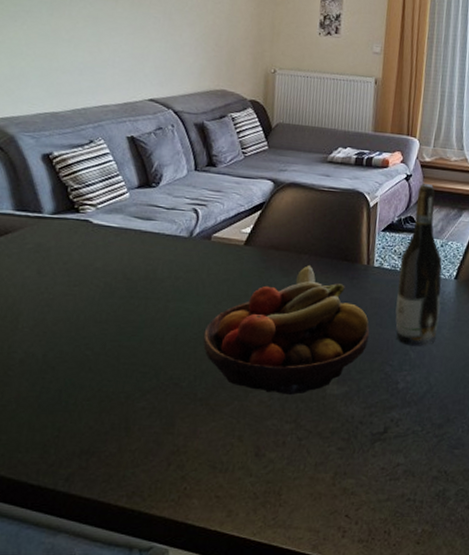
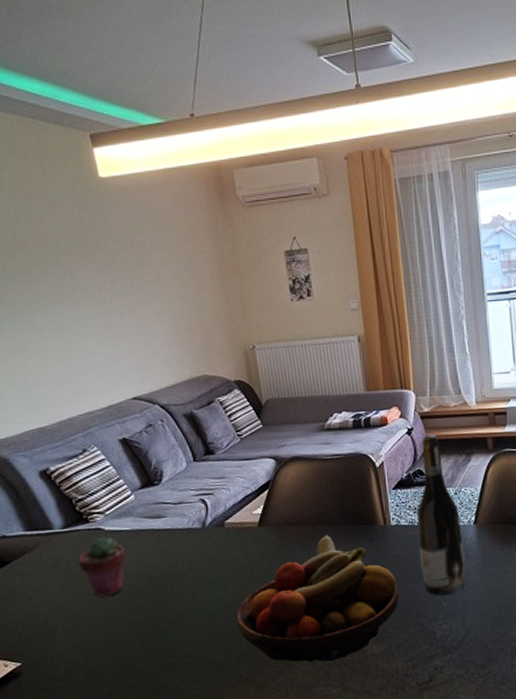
potted succulent: none [58,229,109,290] -> present [77,536,126,597]

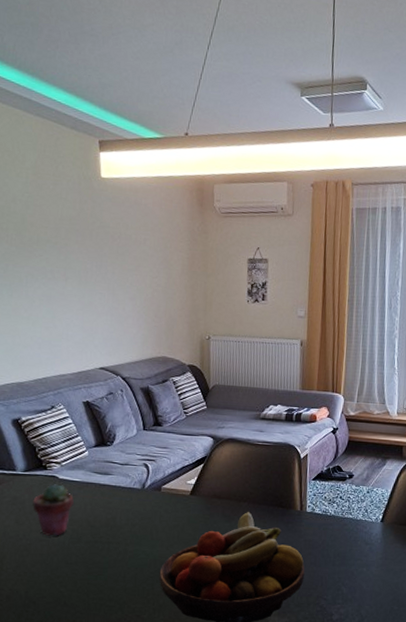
wine bottle: present [416,434,466,596] -> none [327,436,369,583]

